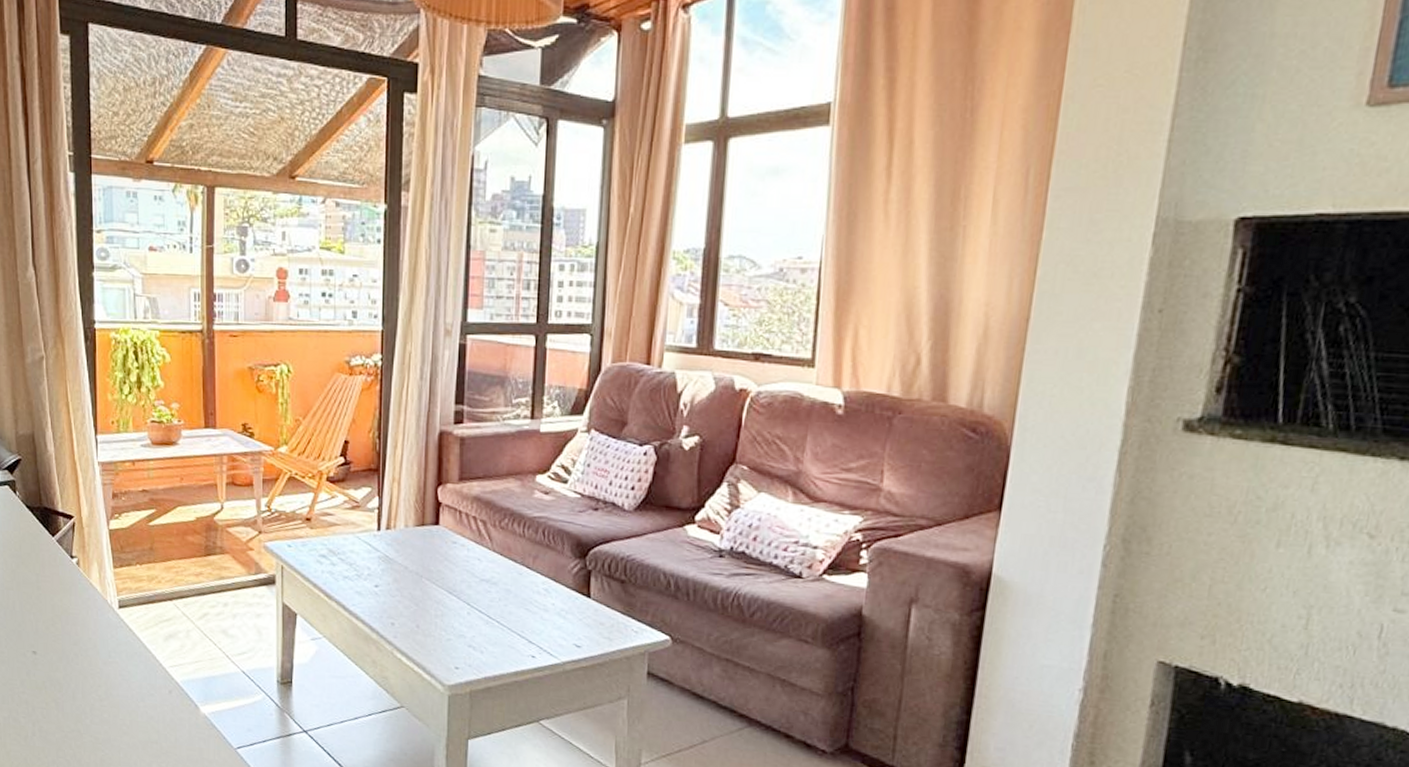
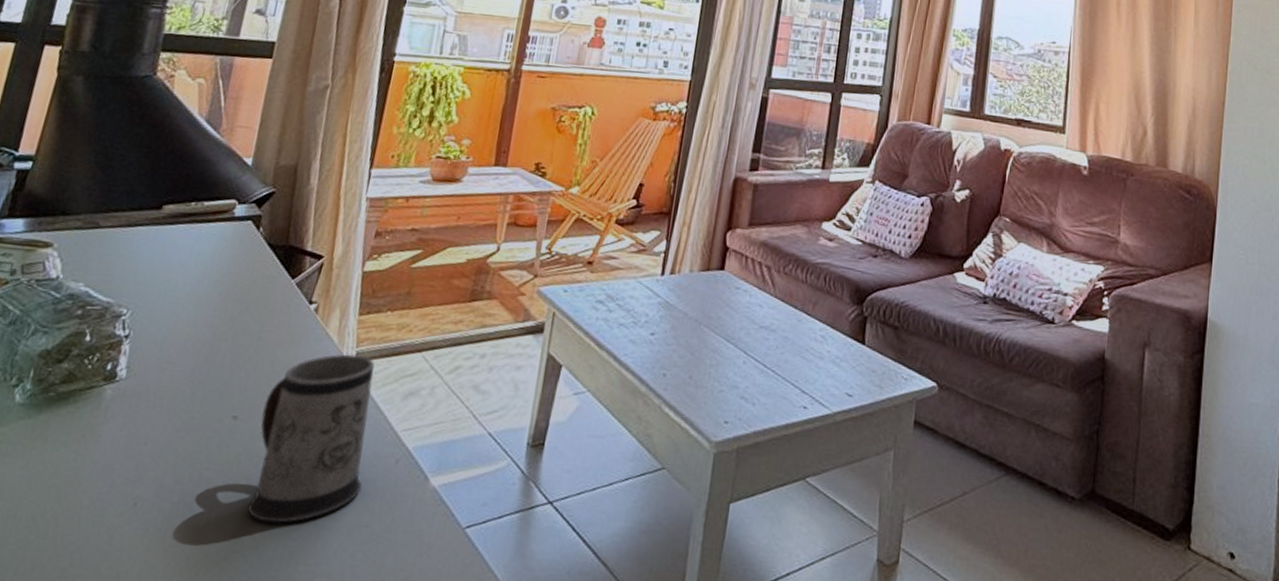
mug: none [55,601,145,737] -> present [247,354,376,523]

